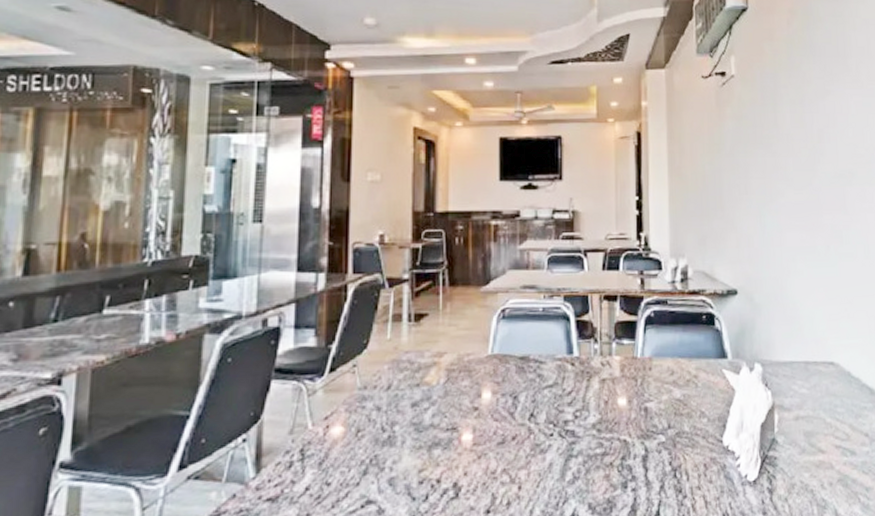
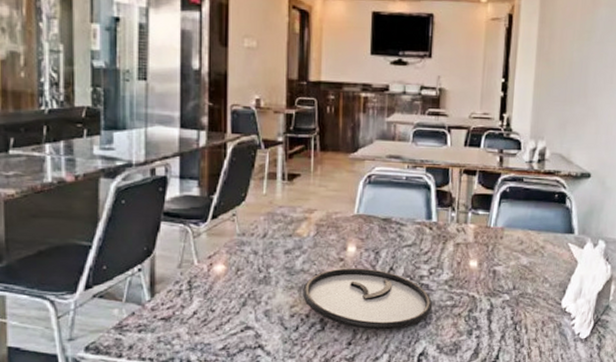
plate: none [433,417,581,492] -> present [303,268,433,330]

